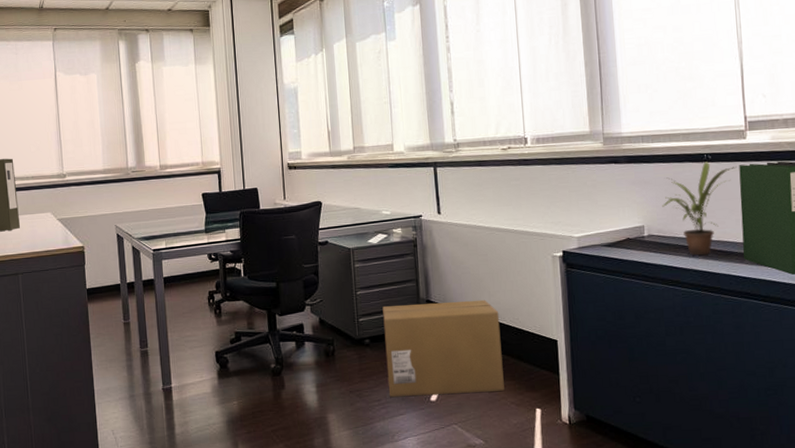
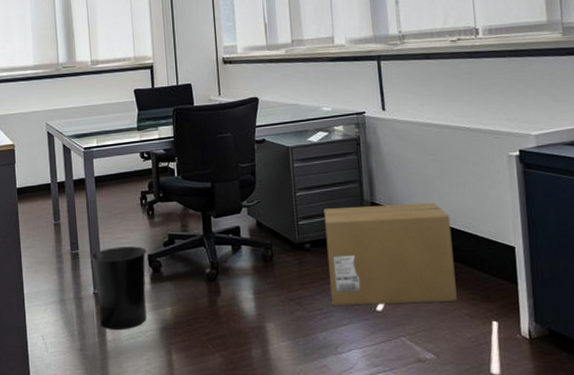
waste bin: none [159,343,214,423] -> present [90,246,147,330]

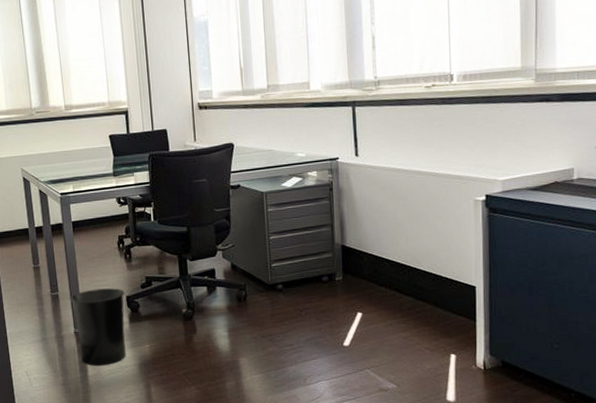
box: present [324,202,457,307] -> none [296,245,419,343]

